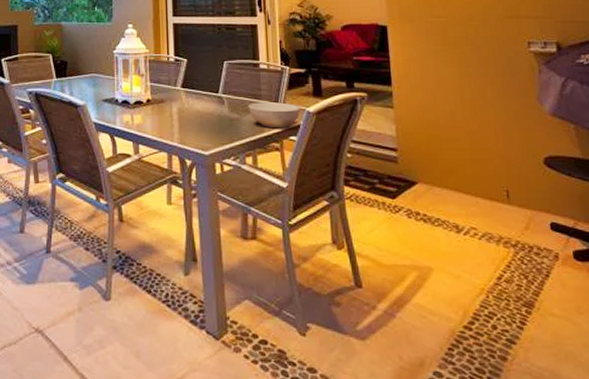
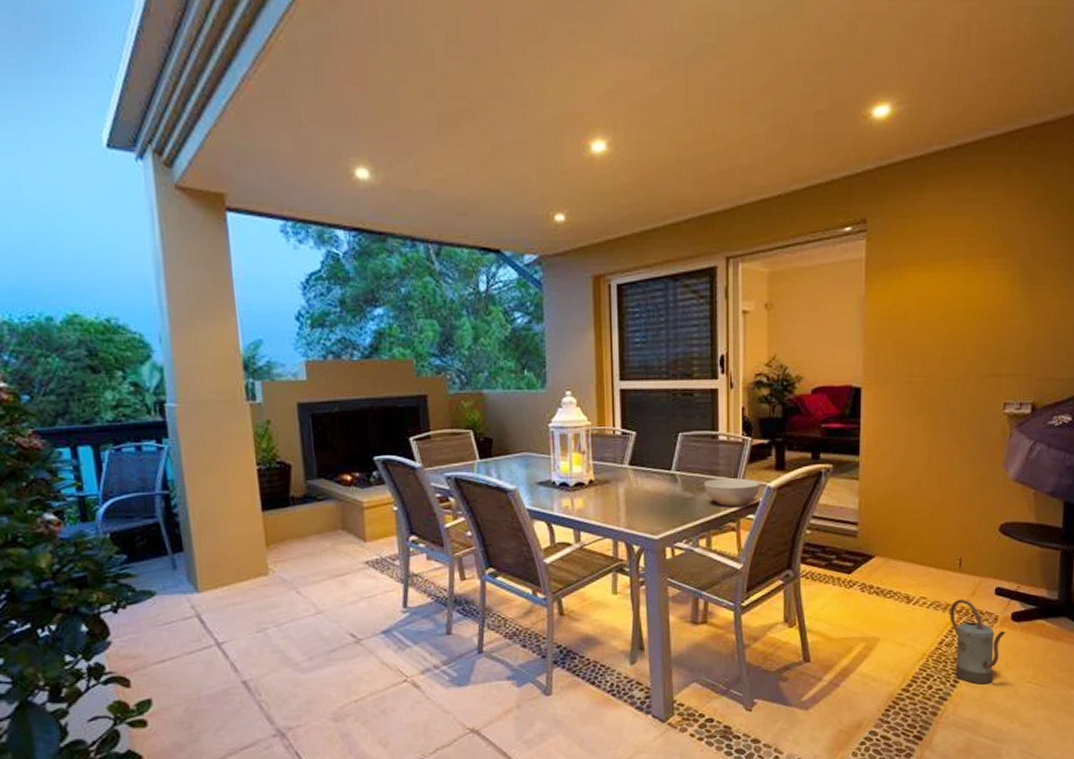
watering can: none [504,232,571,329] -> present [949,598,1006,685]

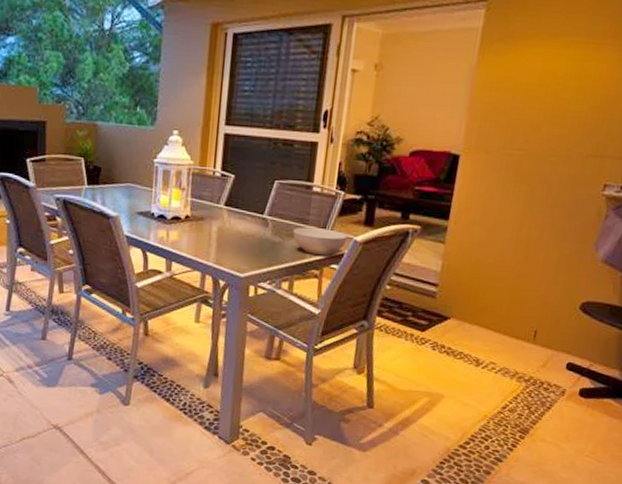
watering can: present [949,598,1006,685] -> none [514,368,572,452]

